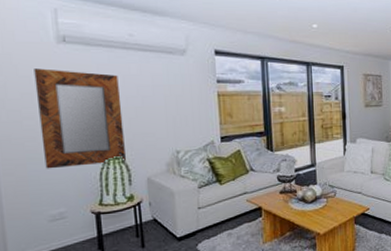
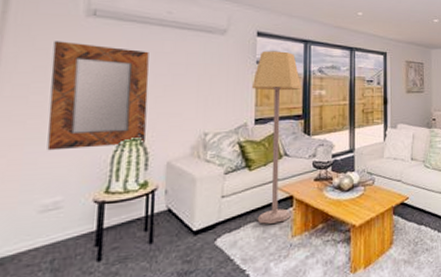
lamp: none [214,69,262,232] -> present [251,51,302,224]

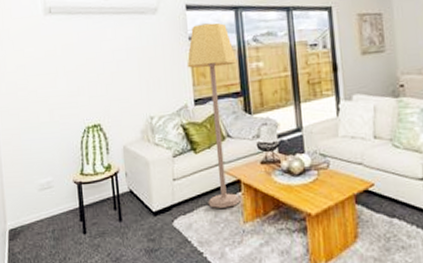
home mirror: present [47,41,149,151] -> none [26,40,103,138]

